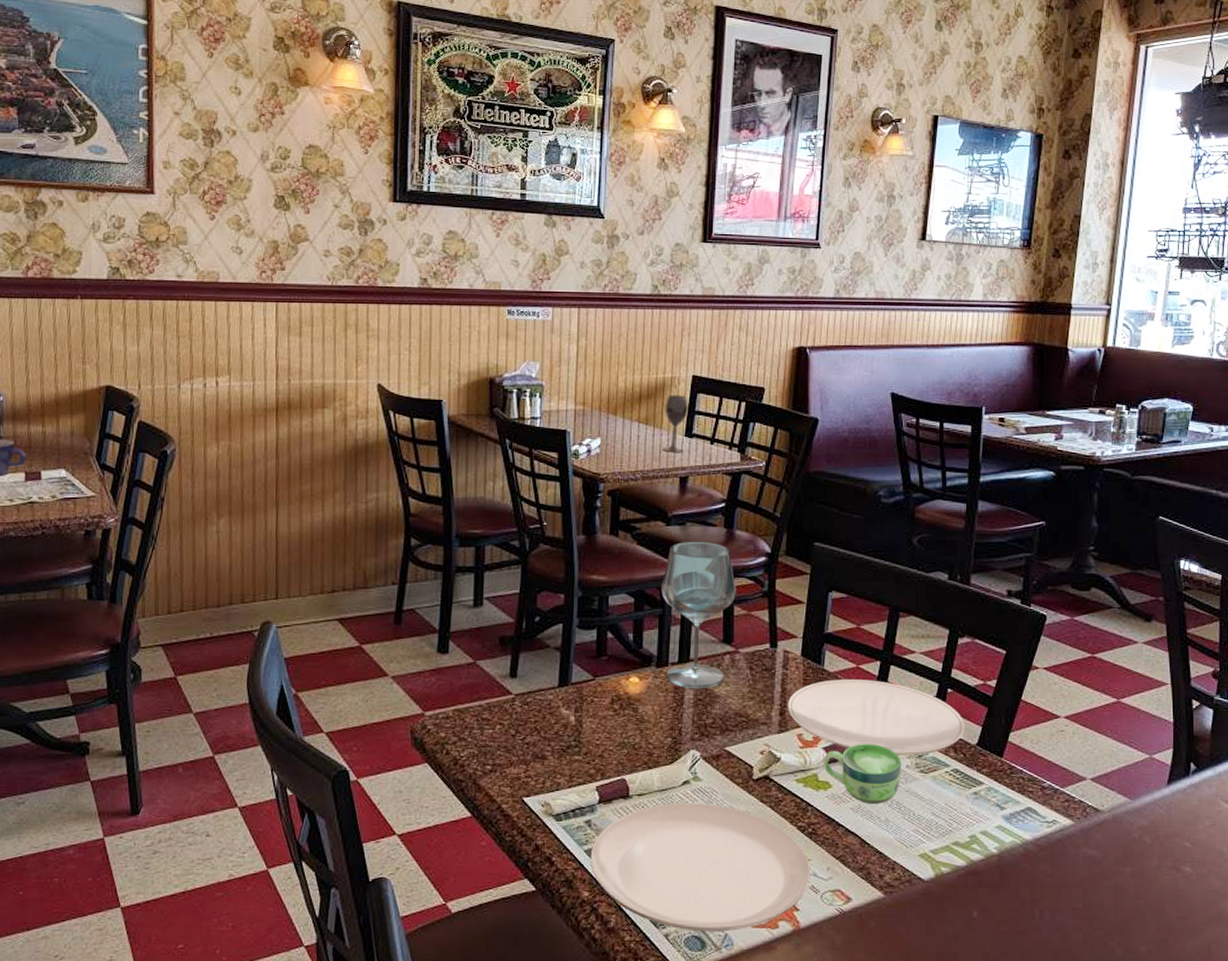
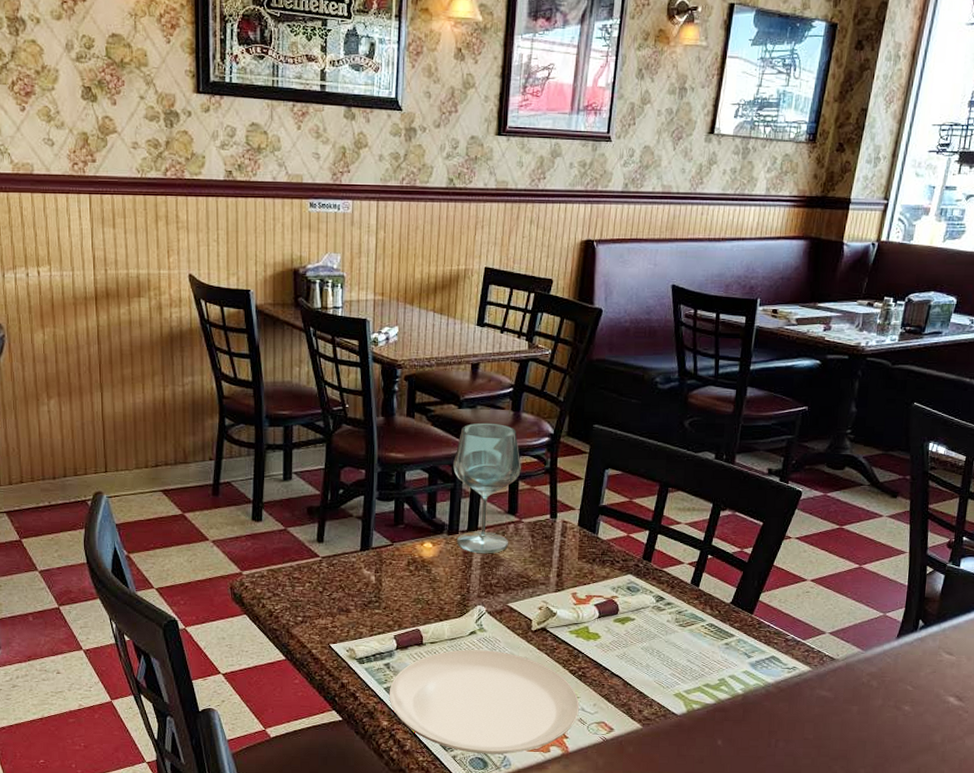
wine glass: present [662,394,688,453] -> none [455,286,480,341]
plate: present [787,679,965,755] -> none [564,546,722,612]
cup: present [823,744,902,805] -> none [593,602,663,653]

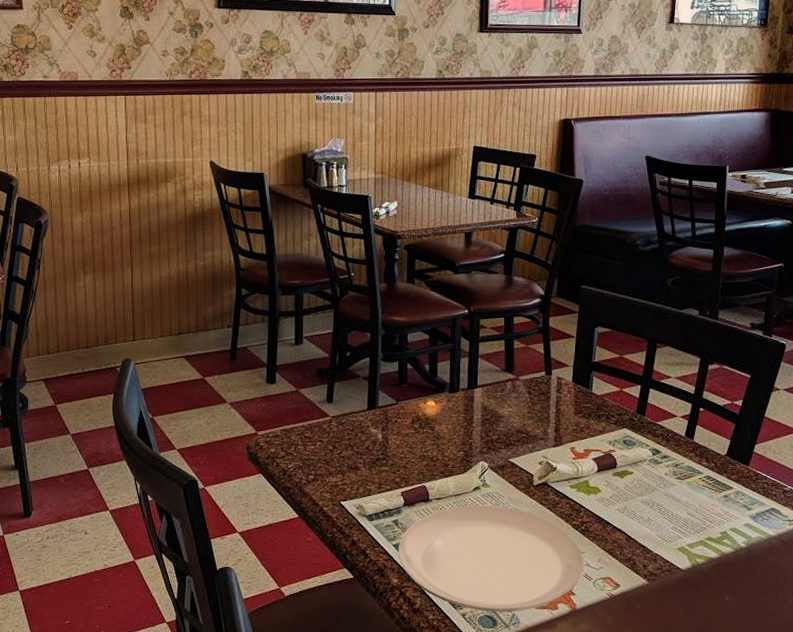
wine glass: present [453,422,521,554] -> none [452,286,515,411]

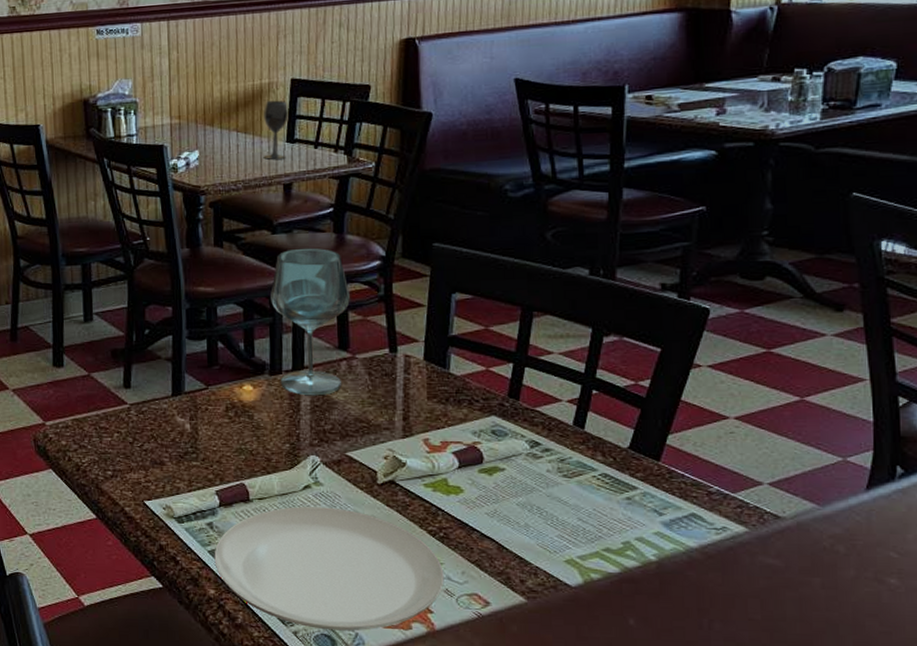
wine glass: none [449,163,471,213] -> present [263,100,288,160]
wine glass: none [452,286,515,411] -> present [270,248,350,396]

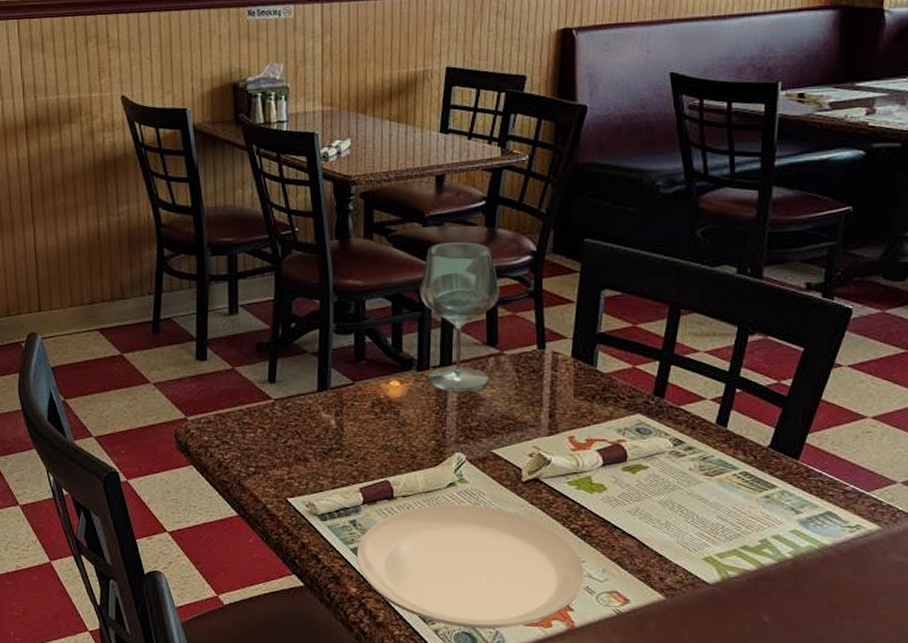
wine glass: present [263,100,288,160] -> none [416,89,443,151]

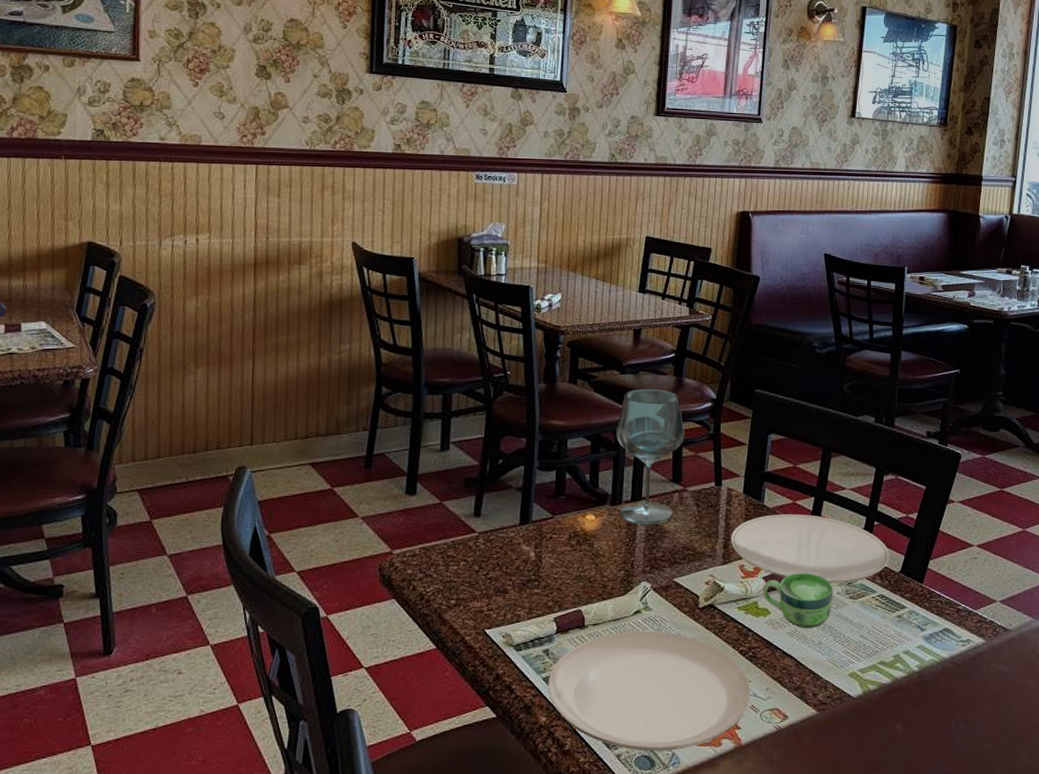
plate: none [557,380,755,458] -> present [730,514,890,583]
cup: none [597,446,684,508] -> present [762,573,833,629]

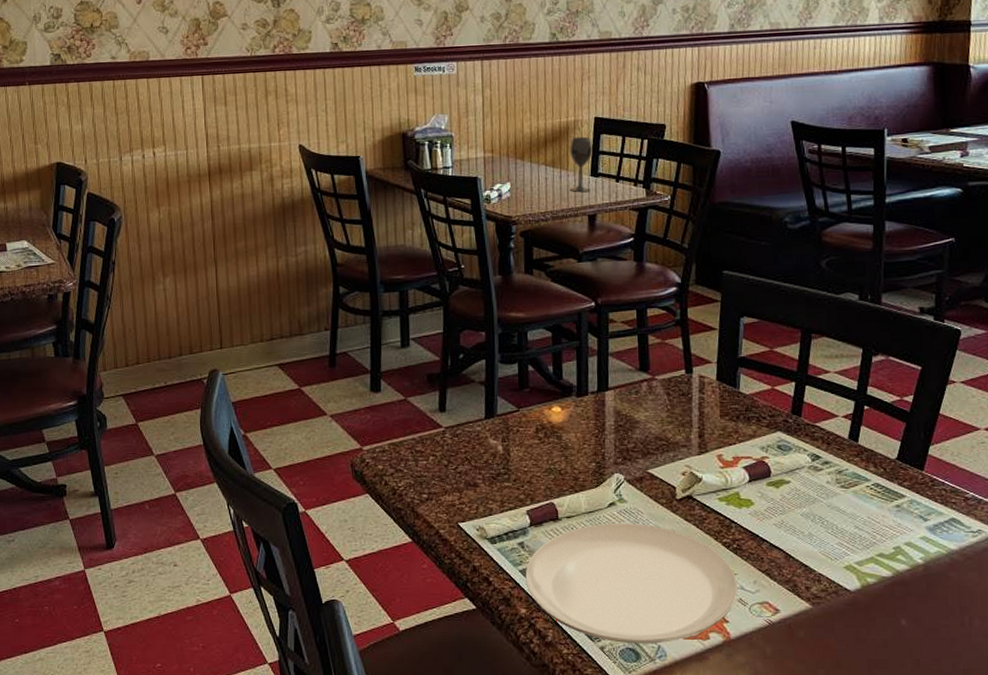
wine glass: present [616,388,685,525] -> none [577,275,650,416]
wine glass: none [618,254,642,308] -> present [569,136,592,193]
plate: present [730,514,890,583] -> none [705,400,884,472]
cup: present [762,573,833,629] -> none [744,462,822,520]

